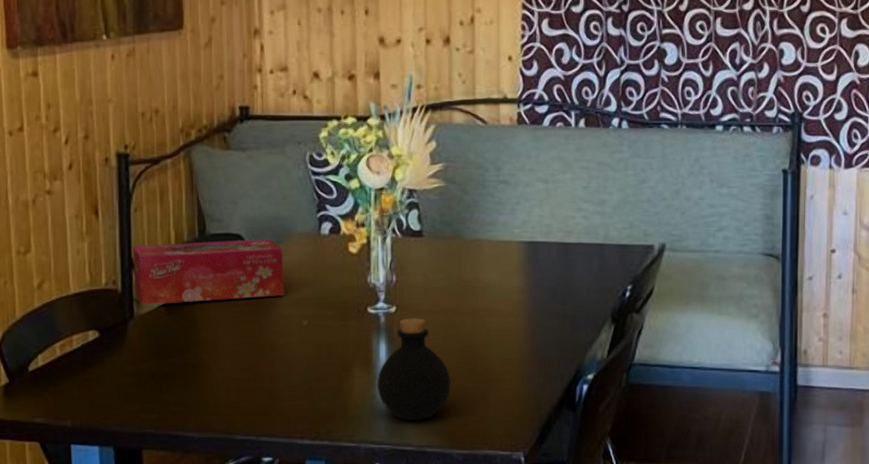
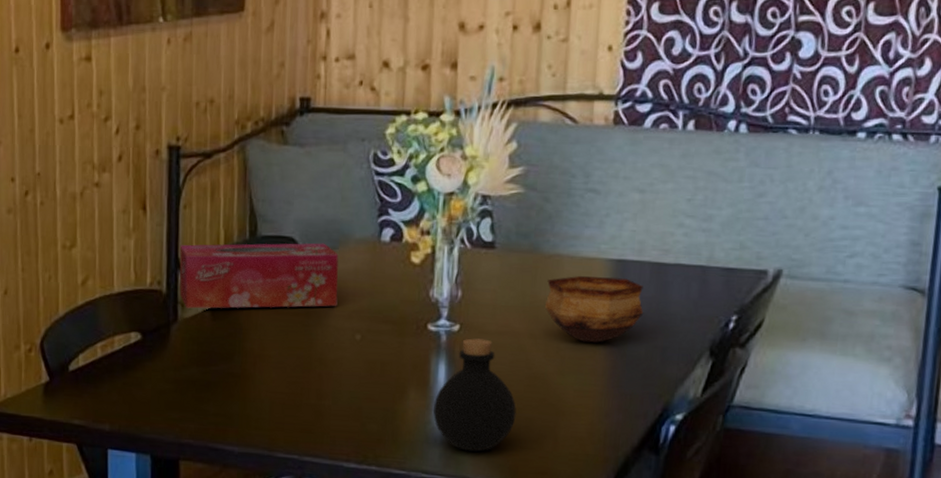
bowl: none [469,257,554,316] -> present [544,275,644,343]

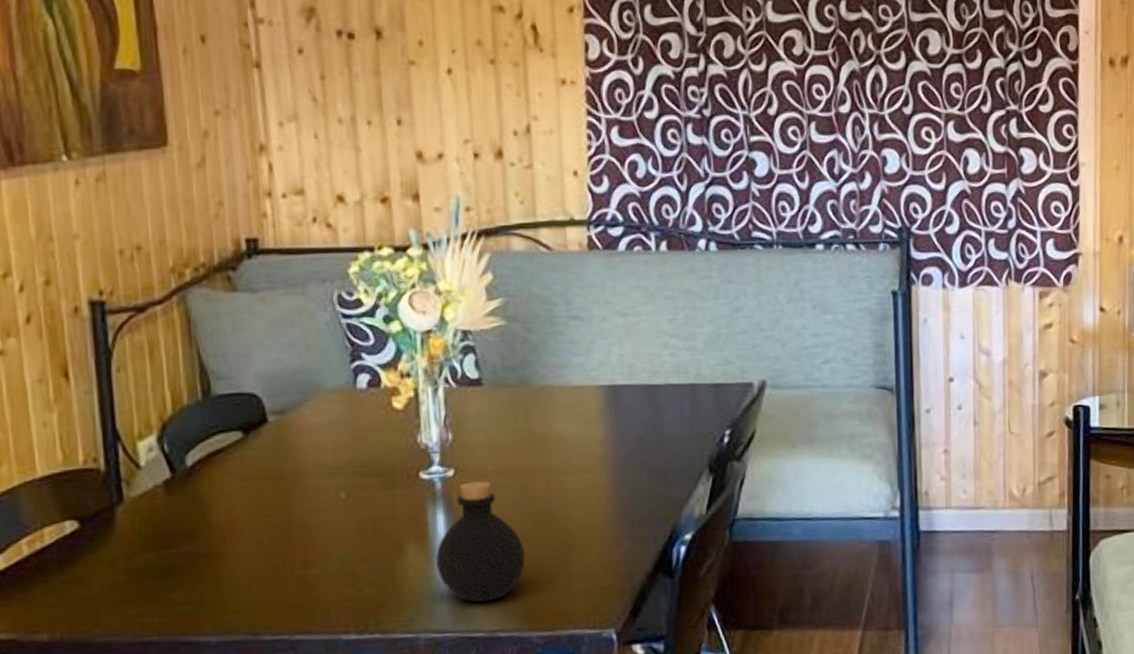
tissue box: present [179,243,339,309] -> none [117,396,315,486]
bowl: present [544,275,644,343] -> none [541,404,641,473]

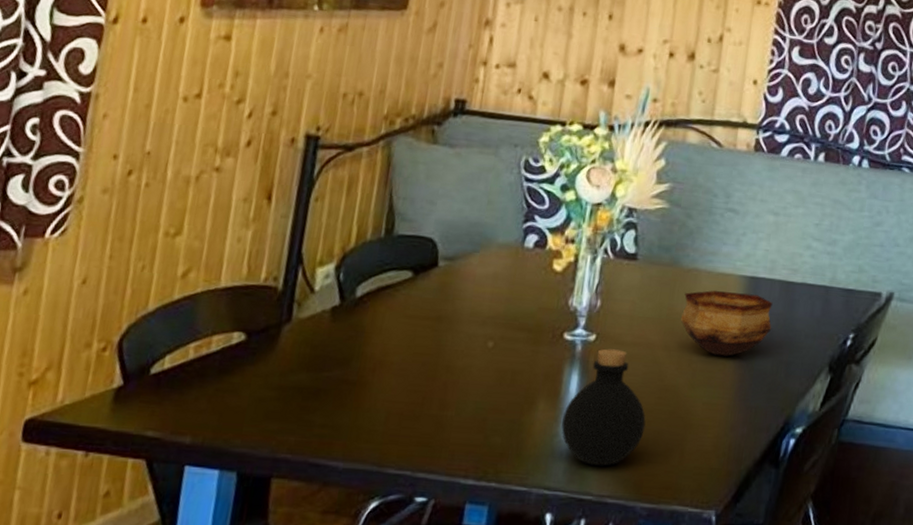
bowl: none [541,404,641,473] -> present [680,290,773,356]

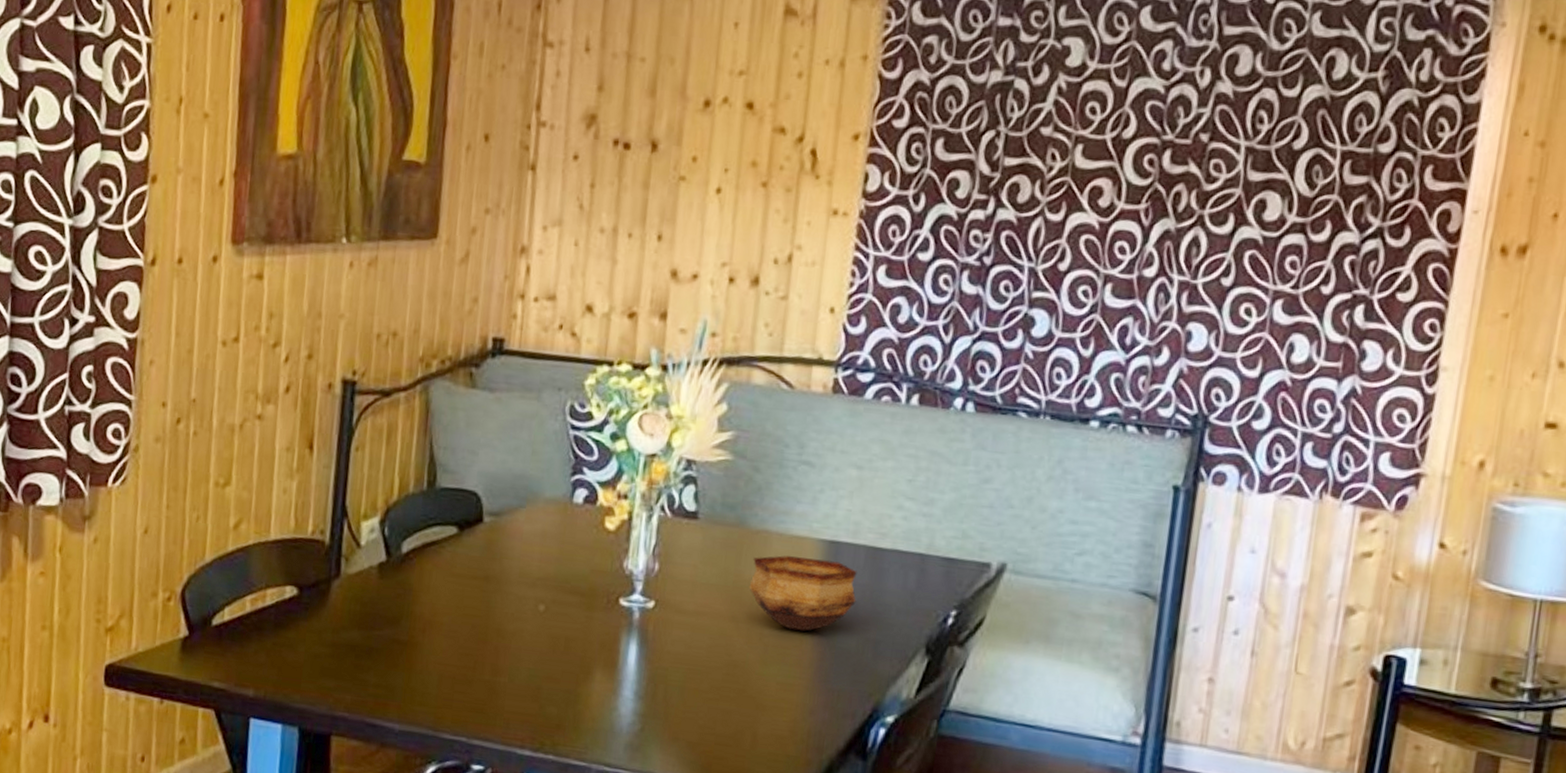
bottle: present [561,348,646,466] -> none [620,617,713,746]

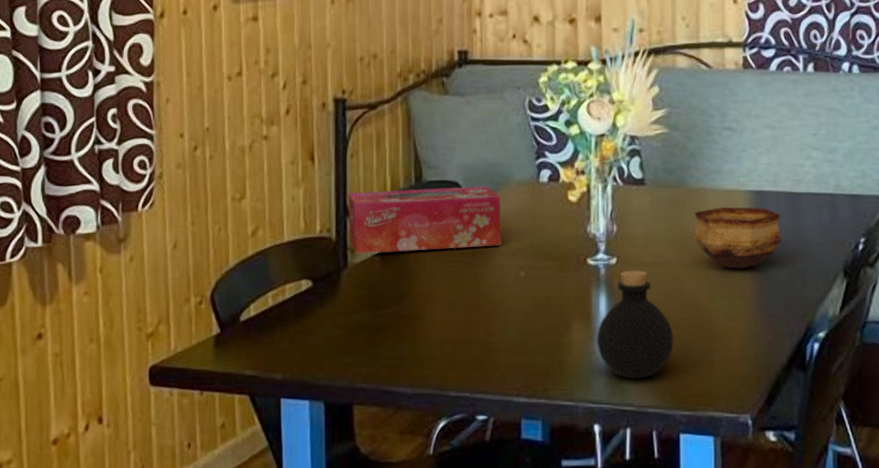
tissue box: none [344,491,525,572] -> present [348,186,501,254]
bottle: none [620,617,713,746] -> present [597,270,675,379]

